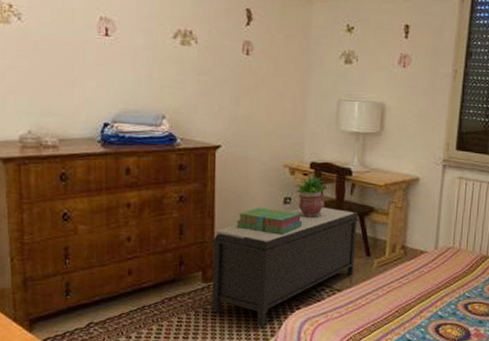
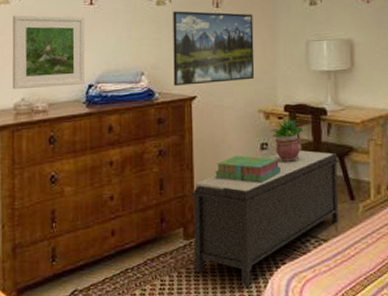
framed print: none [15,37,99,122] -> present [12,15,85,90]
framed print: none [197,53,285,134] -> present [173,11,255,86]

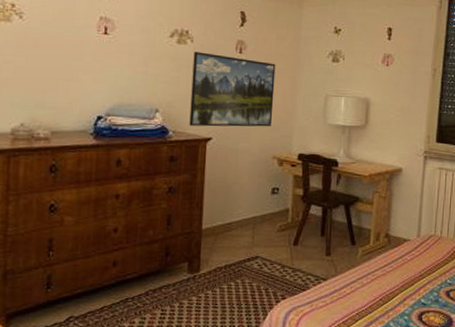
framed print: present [12,15,85,90] -> none [10,35,98,115]
bench: present [191,150,339,285] -> none [196,197,345,317]
stack of books: present [215,155,280,183] -> none [224,198,289,225]
potted plant: present [270,117,305,162] -> none [282,165,316,207]

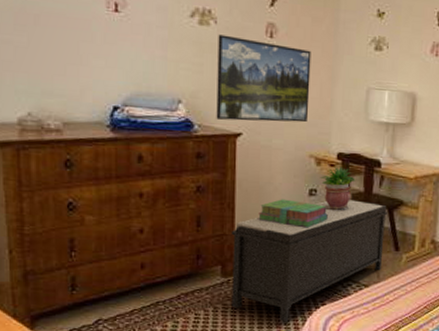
bench: none [196,197,345,317] -> present [231,200,388,322]
stack of books: none [224,198,289,225] -> present [258,199,328,228]
potted plant: none [282,165,316,207] -> present [320,164,357,210]

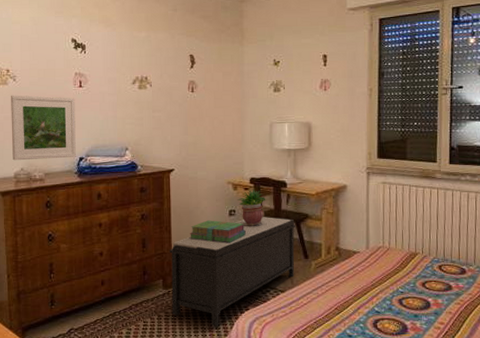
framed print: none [12,10,108,105] -> present [11,95,76,161]
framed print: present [216,34,311,123] -> none [153,94,225,160]

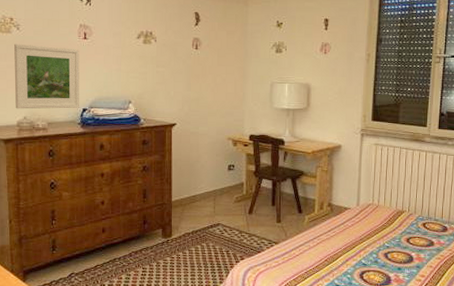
bench: present [169,217,296,327] -> none [169,172,292,274]
stack of books: present [190,220,246,244] -> none [190,174,244,197]
potted plant: present [237,188,267,226] -> none [236,144,266,181]

